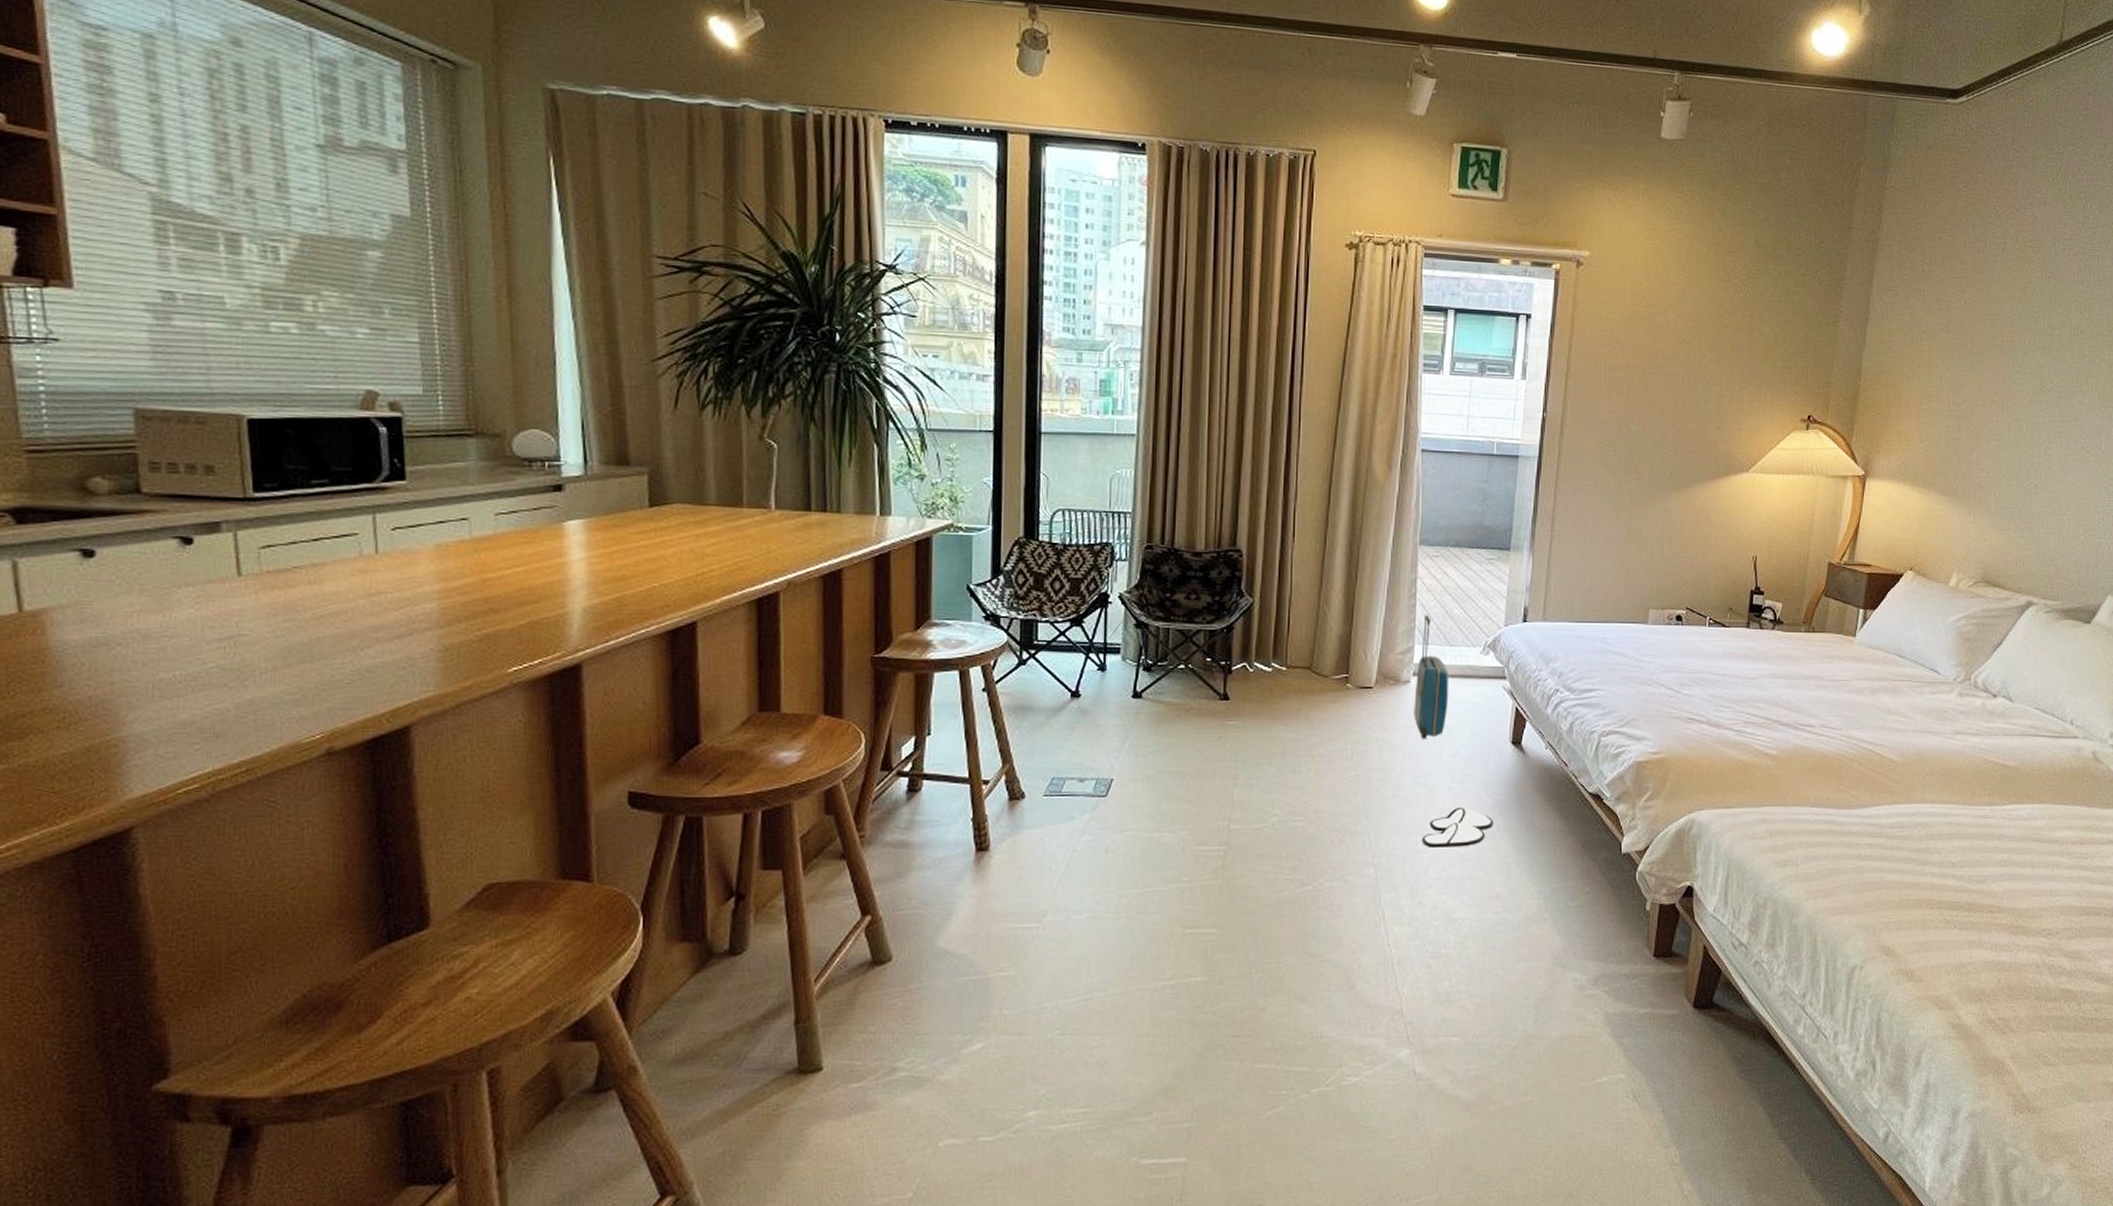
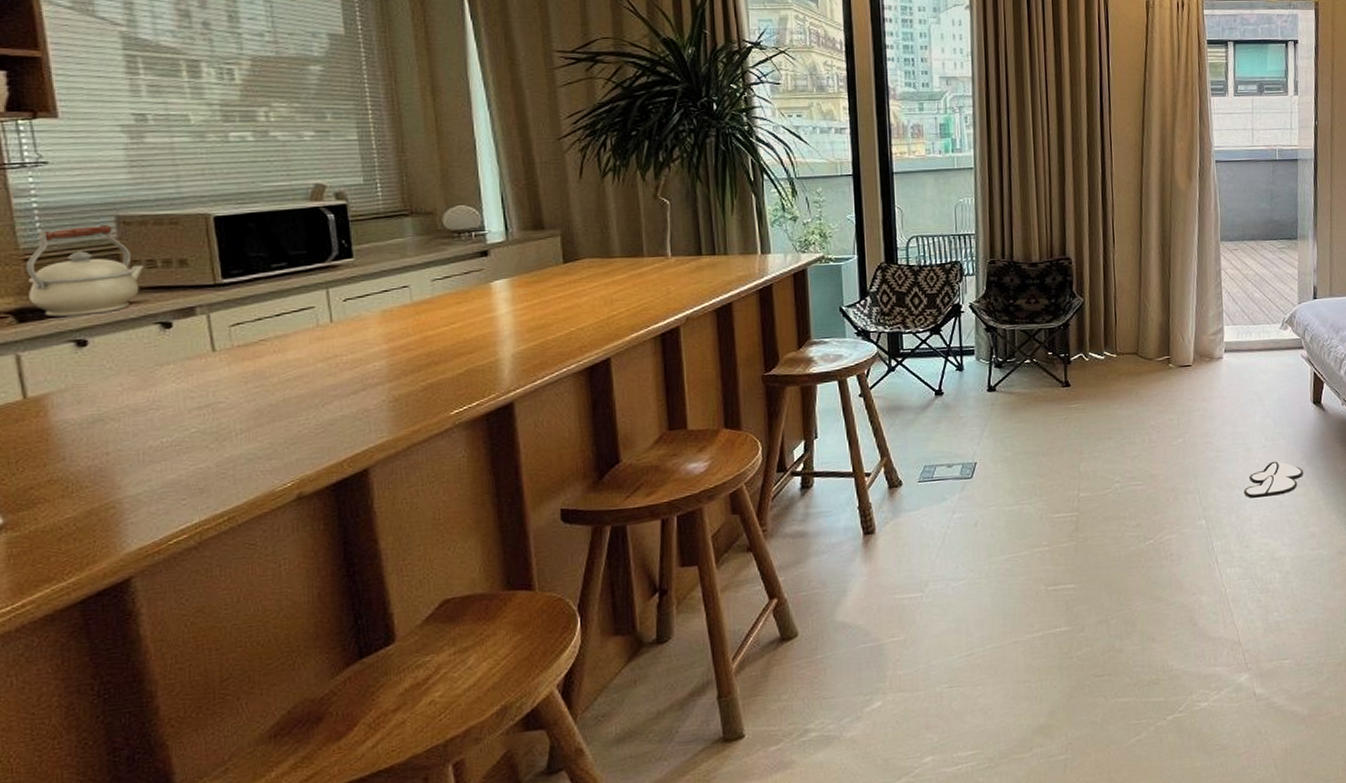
kettle: none [27,417,165,522] -> present [25,224,145,318]
suitcase: present [1413,615,1450,740] -> none [1227,300,1257,406]

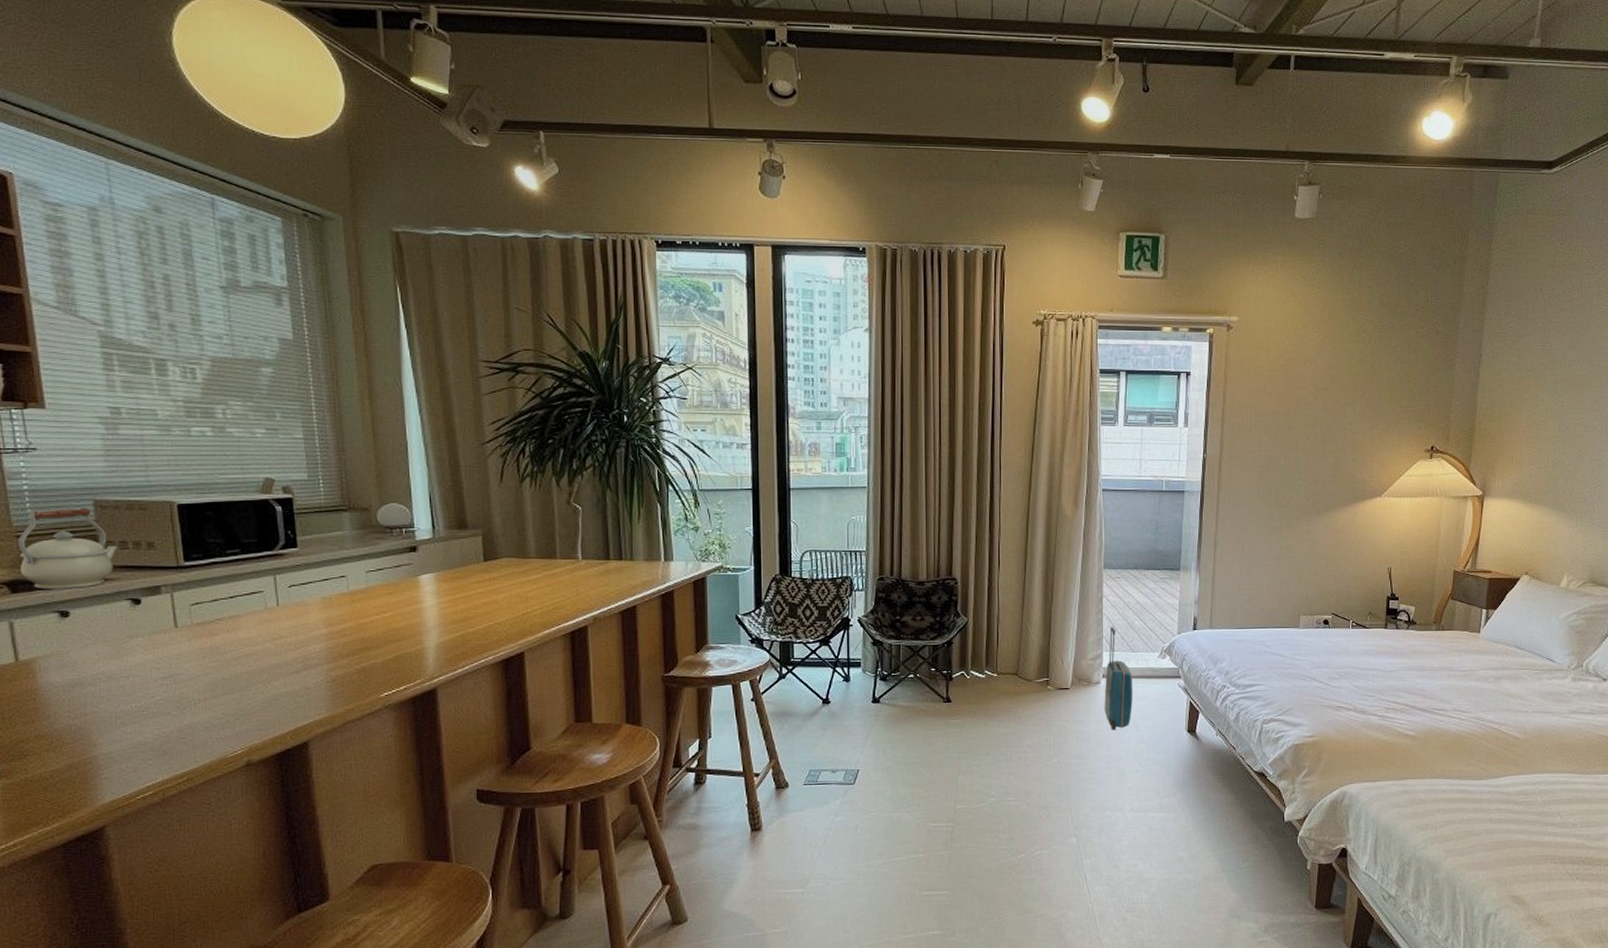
suitcase: none [1227,300,1257,406] -> present [1104,627,1134,731]
slippers: present [1244,461,1304,498] -> none [1116,786,1175,820]

